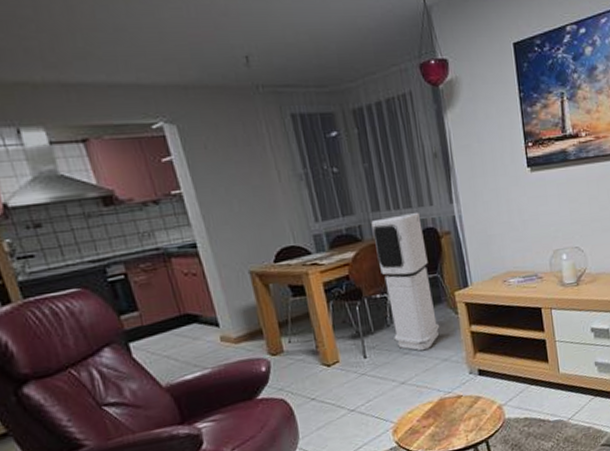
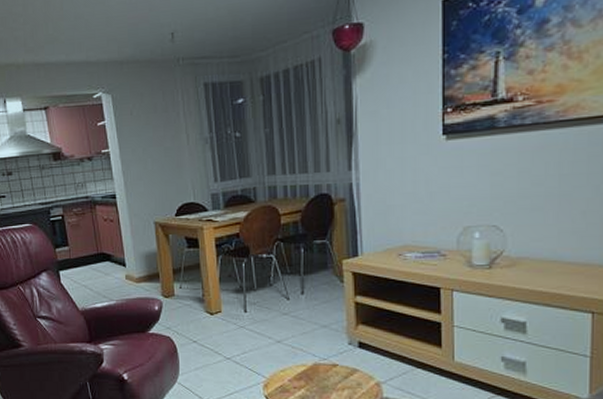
air purifier: present [371,212,440,351] -> none [266,177,323,314]

